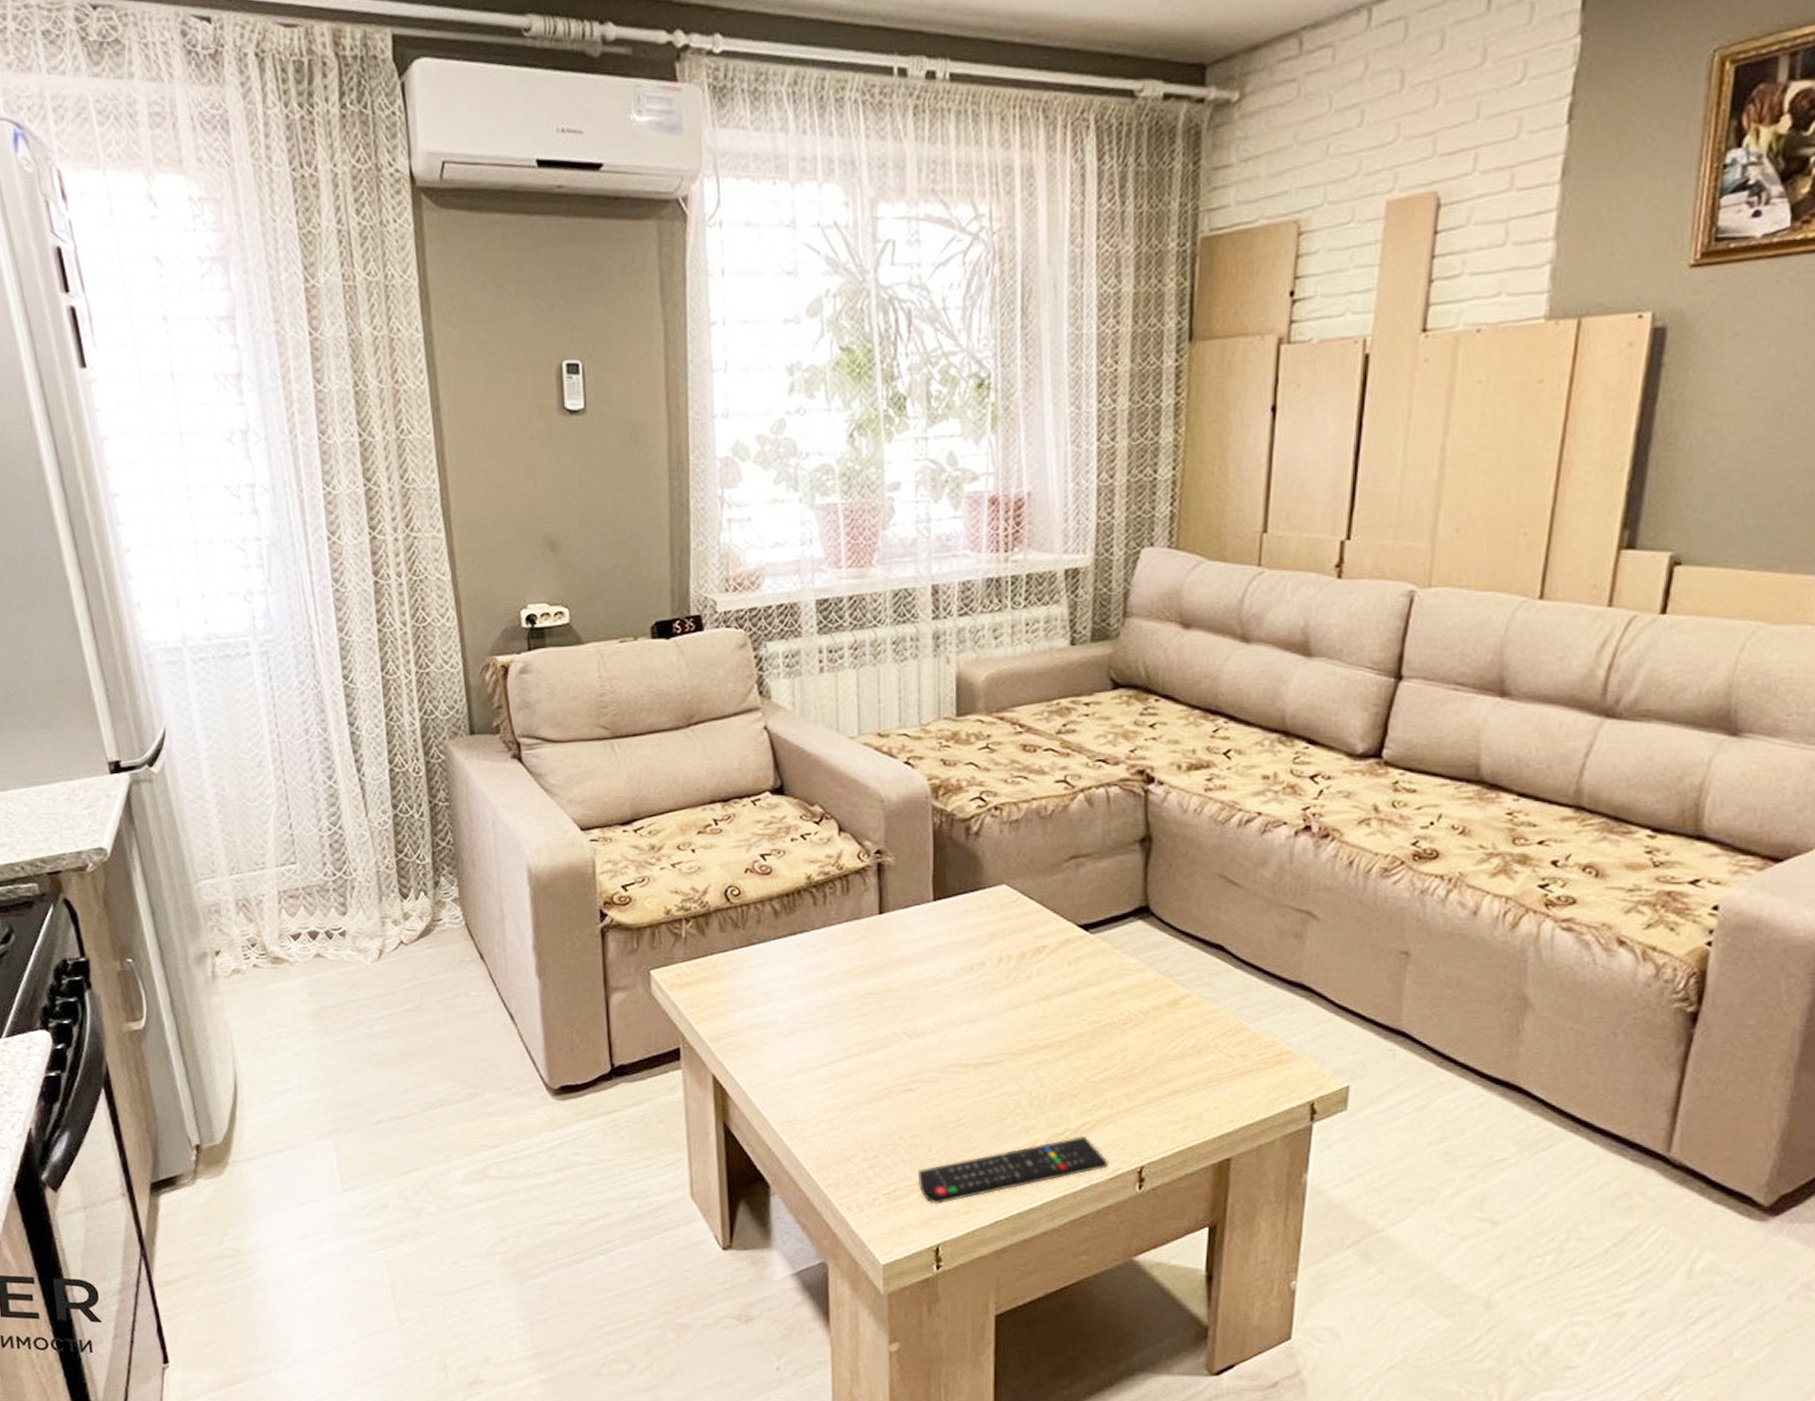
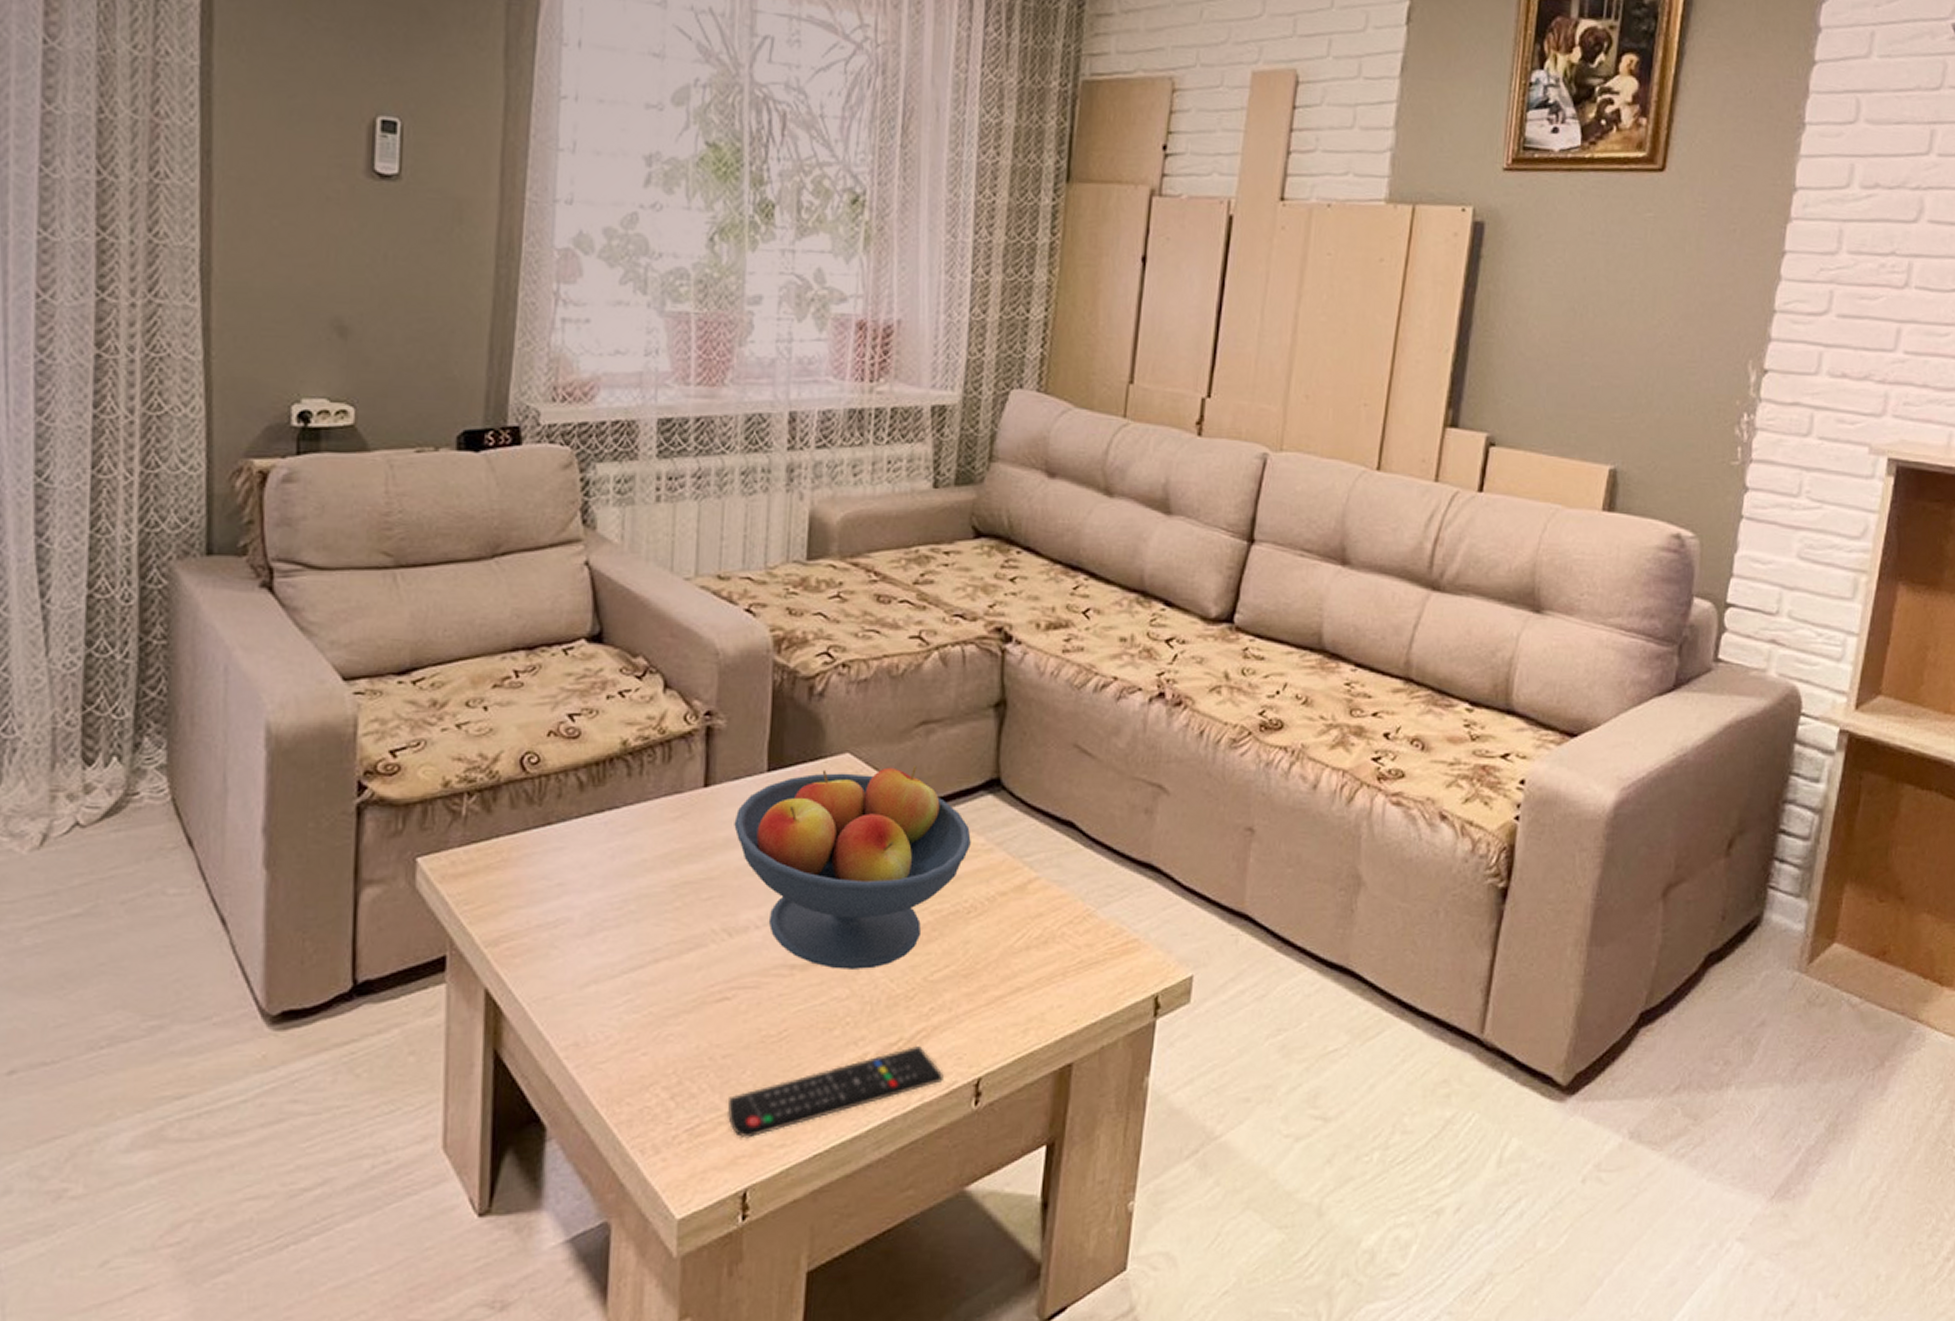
fruit bowl: none [907,895,1123,1070] -> present [734,766,971,969]

